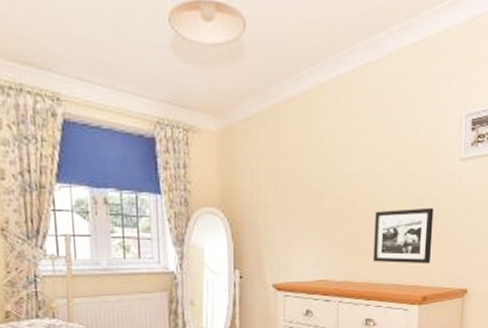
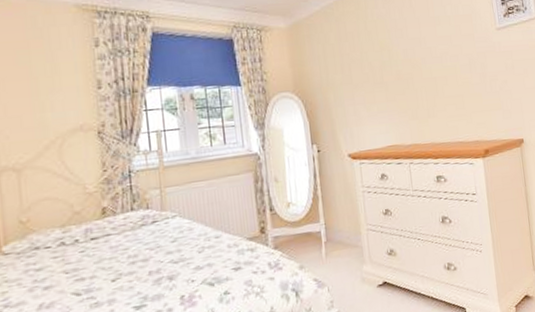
picture frame: present [374,207,434,264] -> none [431,71,486,124]

